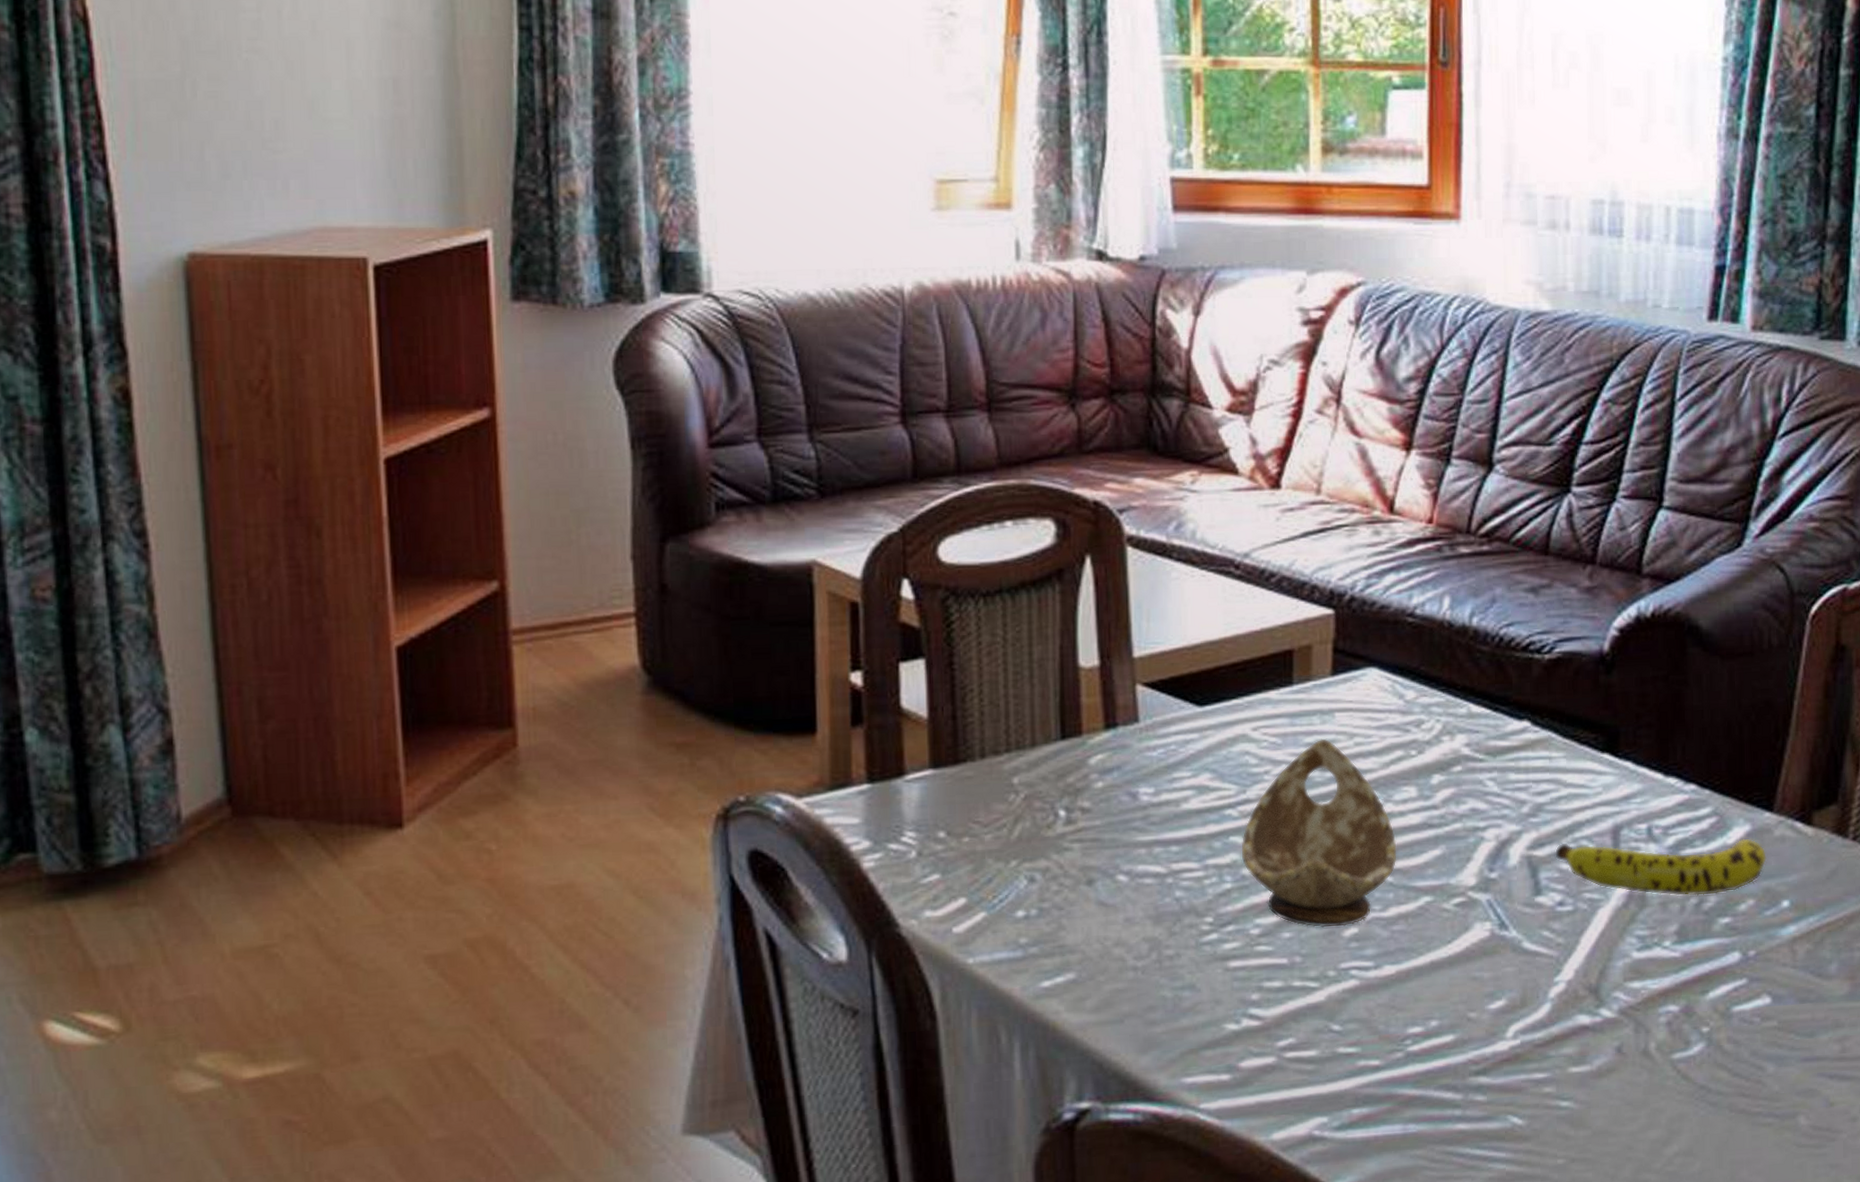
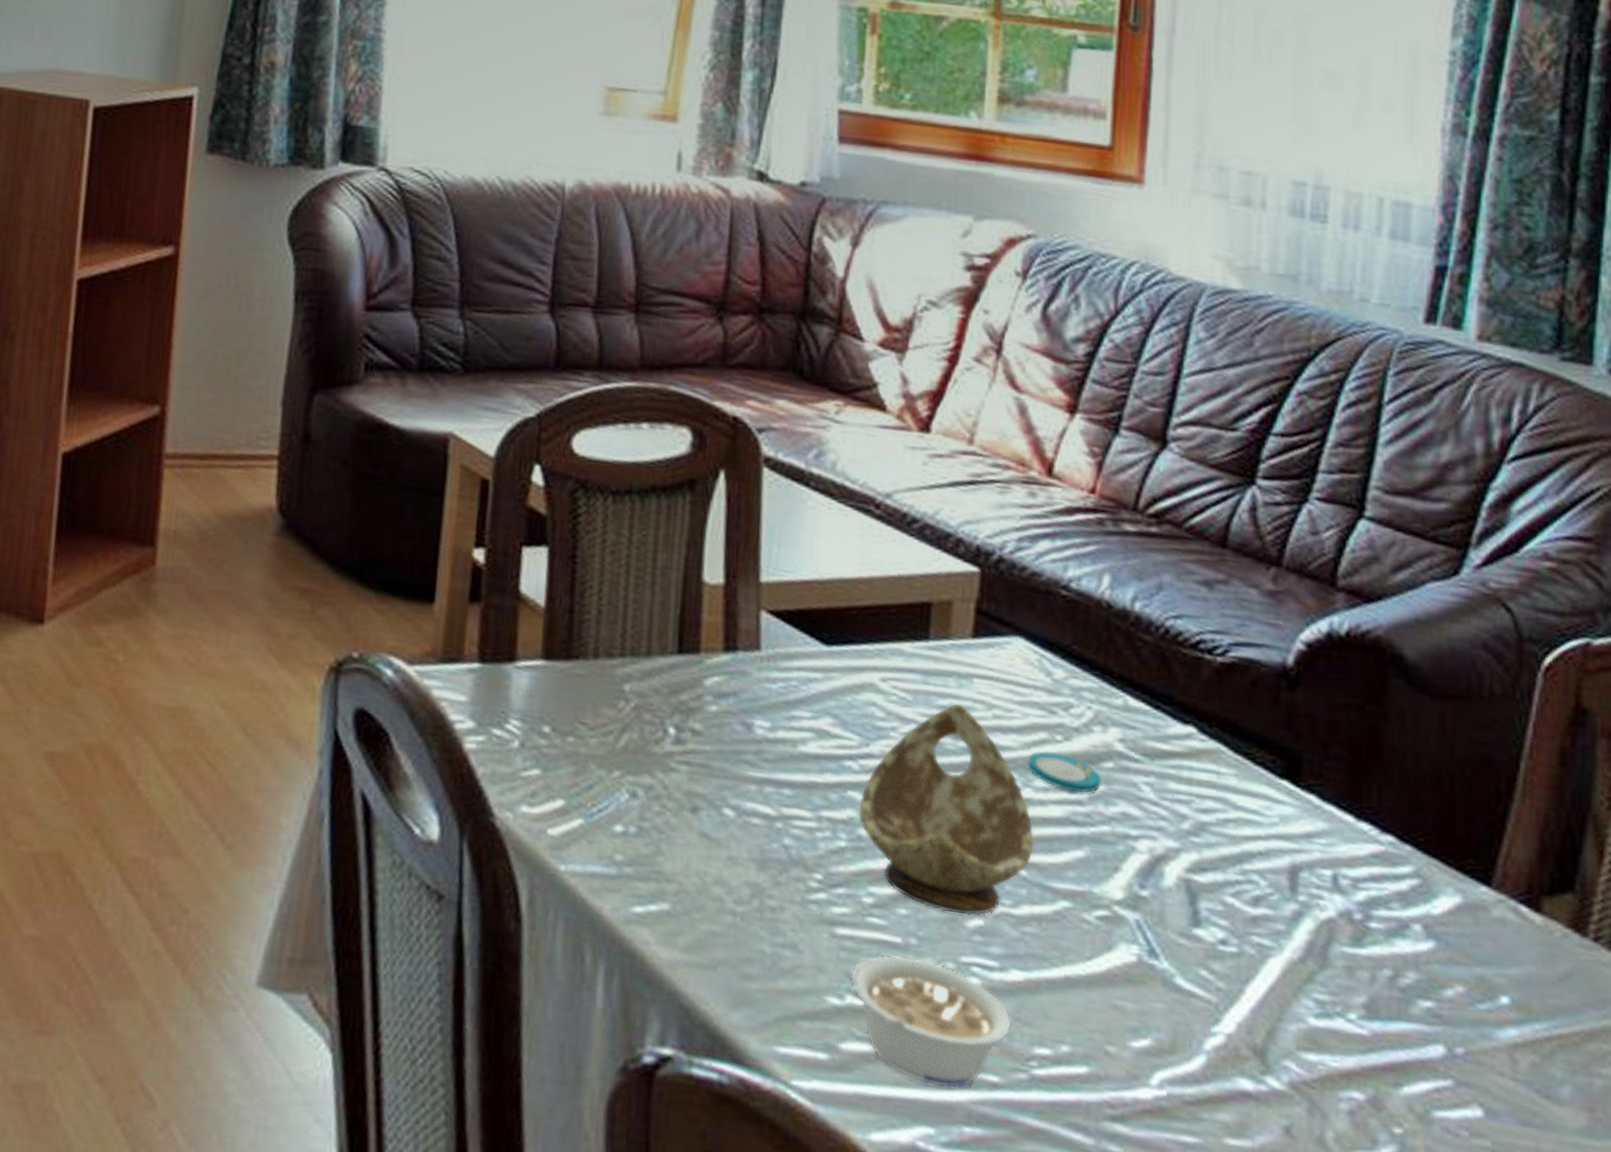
legume: none [1244,973,1388,1081] -> present [849,954,1012,1089]
plate: none [1387,766,1452,799] -> present [1026,751,1101,793]
fruit: present [1554,838,1768,897] -> none [1218,872,1483,972]

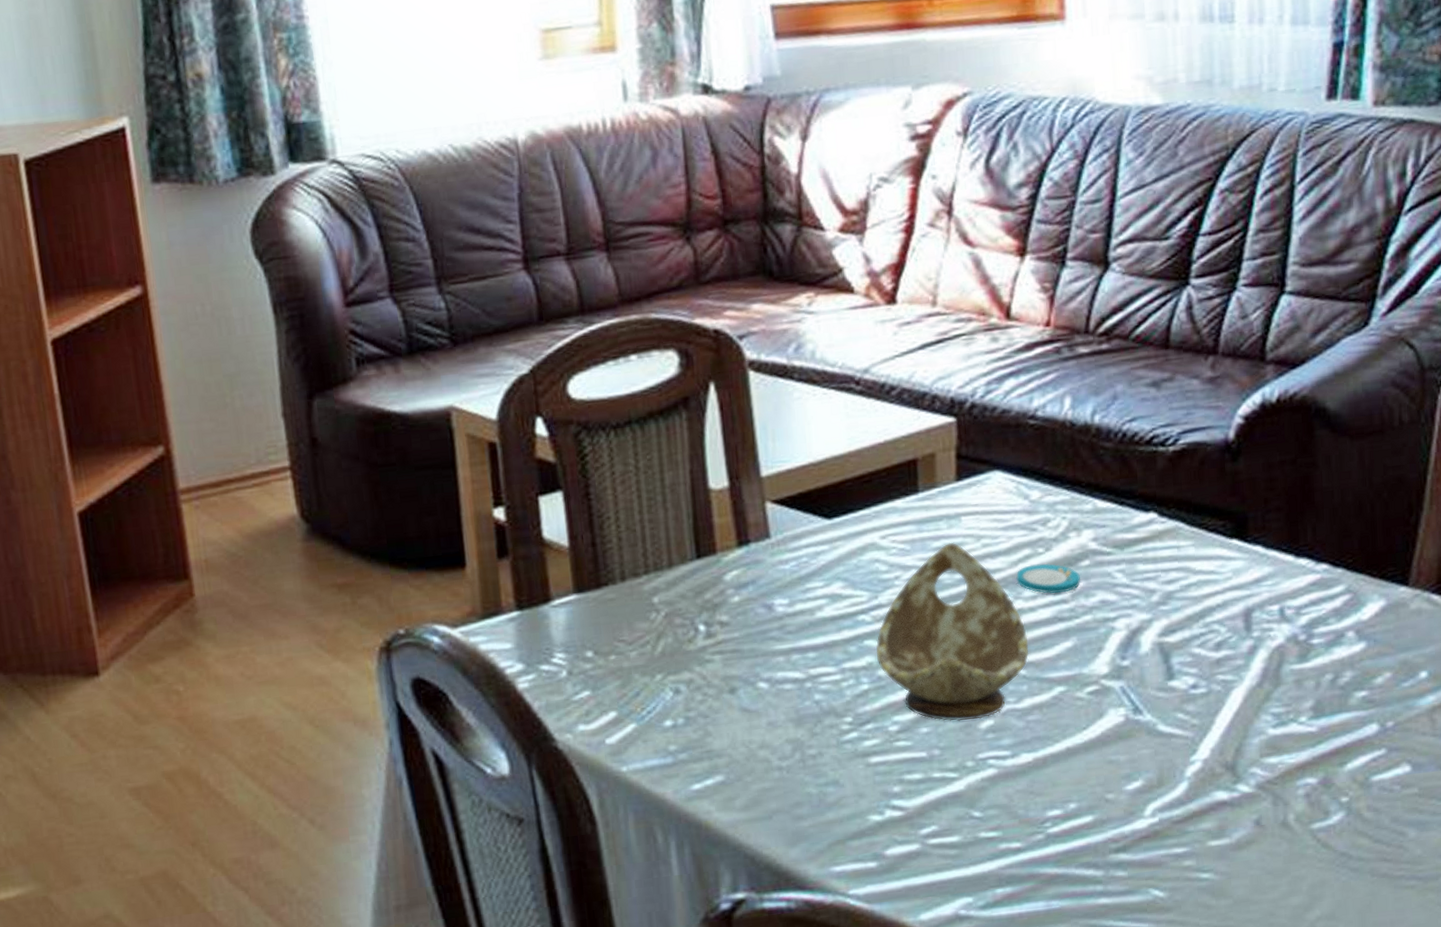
legume: present [849,954,1012,1089] -> none [886,764,1027,865]

